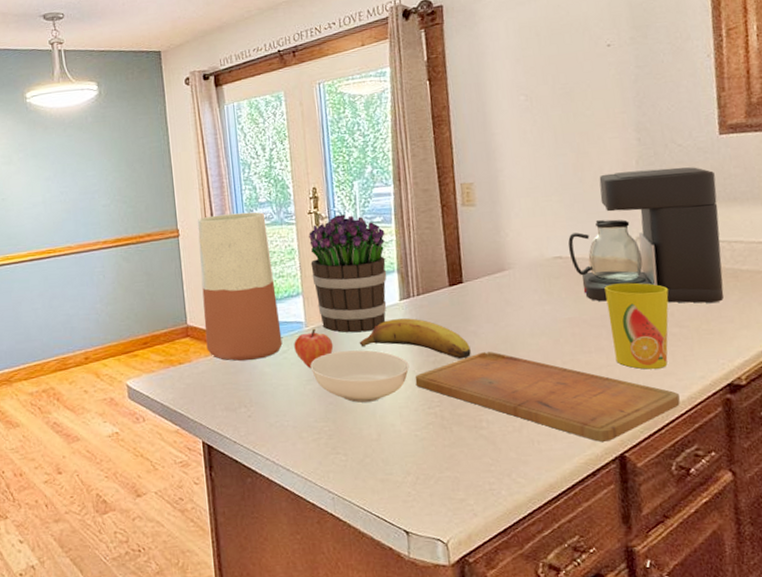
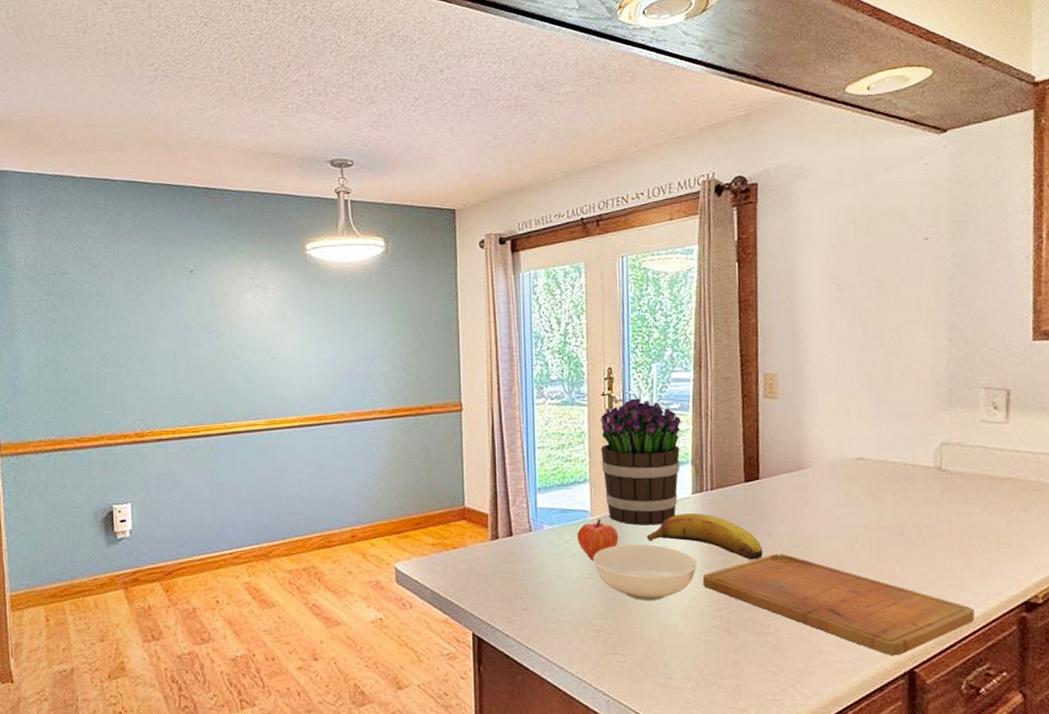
vase: present [197,212,283,361] -> none [482,389,565,548]
coffee maker: present [568,167,724,303] -> none [870,372,1027,516]
cup: present [604,282,669,370] -> none [905,490,970,582]

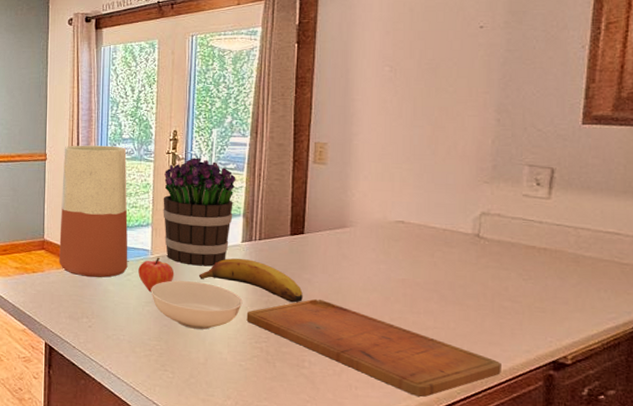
vase: none [482,389,565,548] -> present [59,145,128,278]

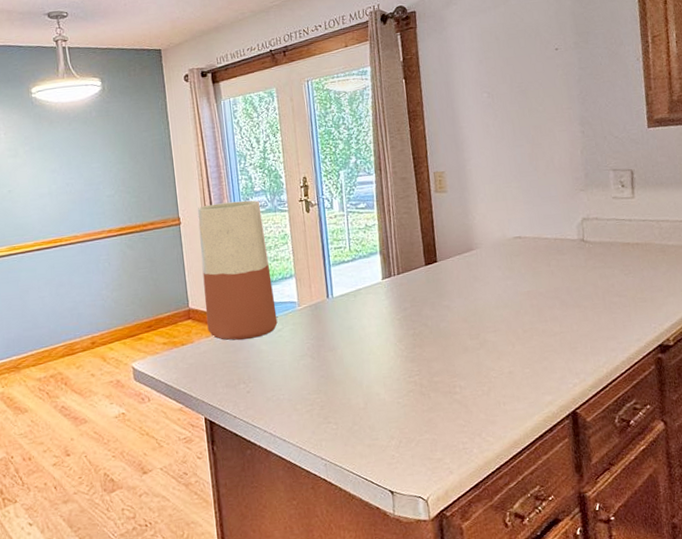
fruit: present [138,257,175,293] -> none [288,307,324,345]
bowl: present [151,280,243,330] -> none [303,326,392,375]
bouquet: present [163,158,236,267] -> none [300,201,371,311]
fruit: present [198,258,303,303] -> none [347,295,445,332]
cutting board: present [246,299,501,398] -> none [396,323,621,402]

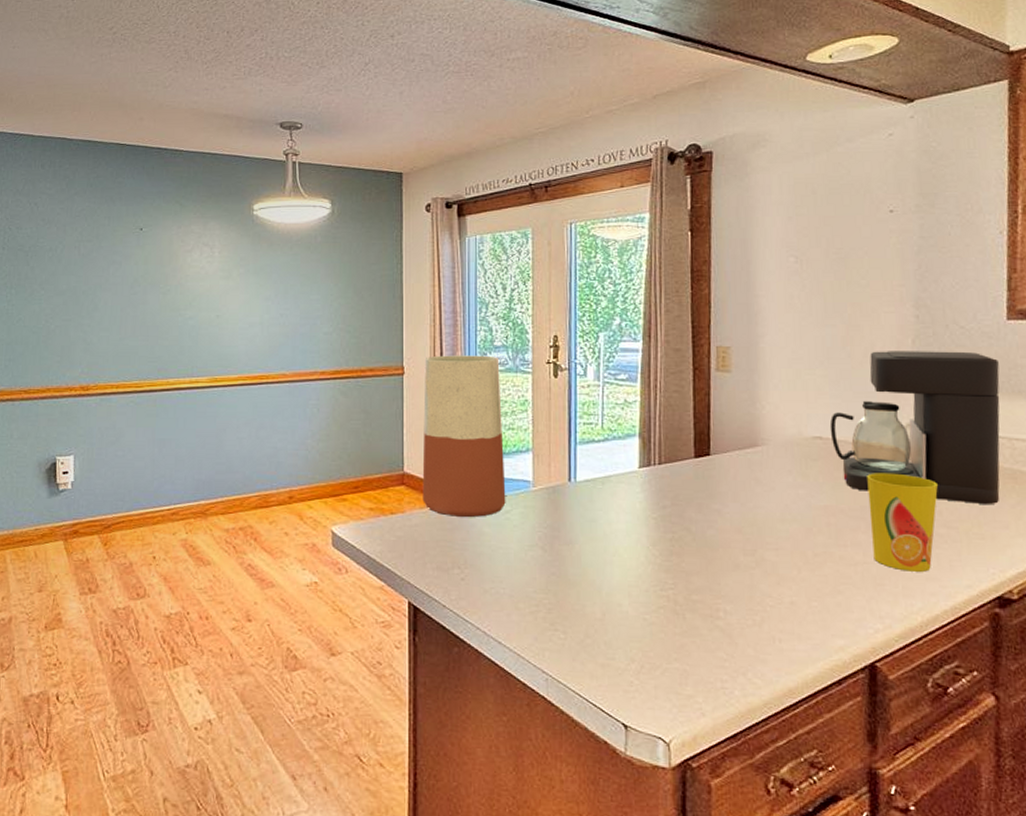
coffee maker: none [526,156,654,276] -> present [829,351,1000,504]
cup: none [557,258,610,335] -> present [867,473,938,572]

